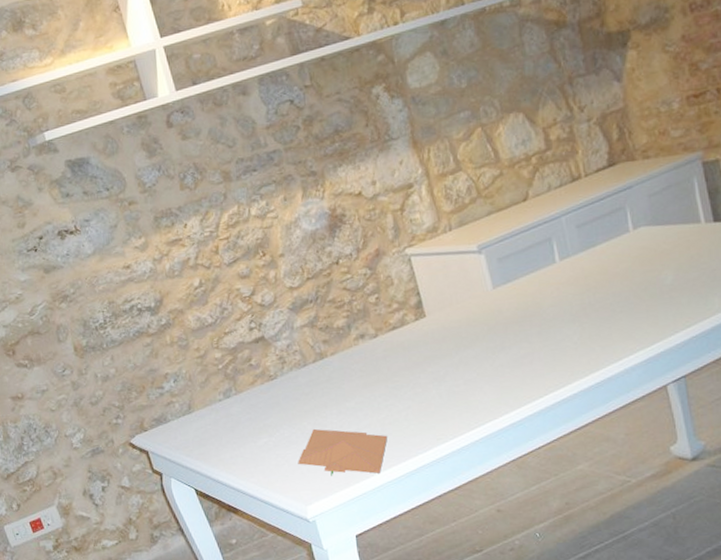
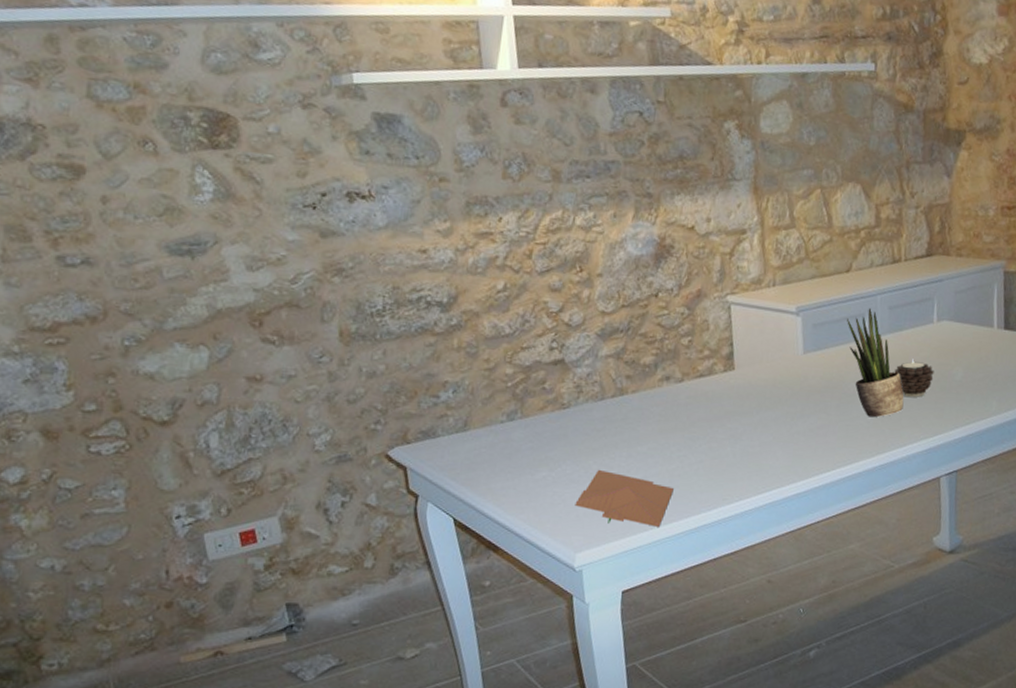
potted plant: none [532,230,611,338] -> present [846,307,904,418]
candle: none [594,272,640,310] -> present [894,359,934,397]

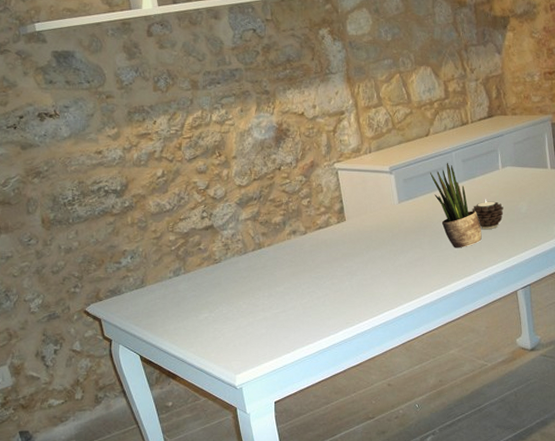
papers: present [575,469,674,527] -> none [232,307,307,350]

